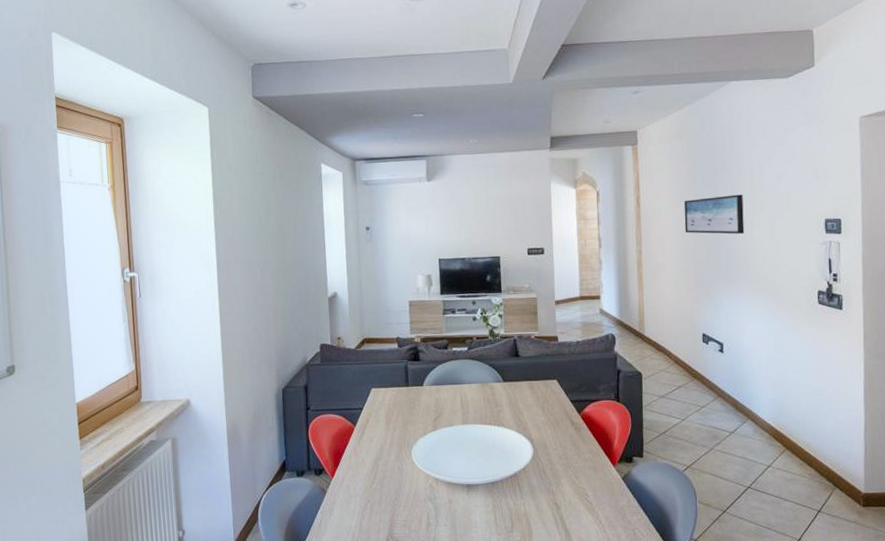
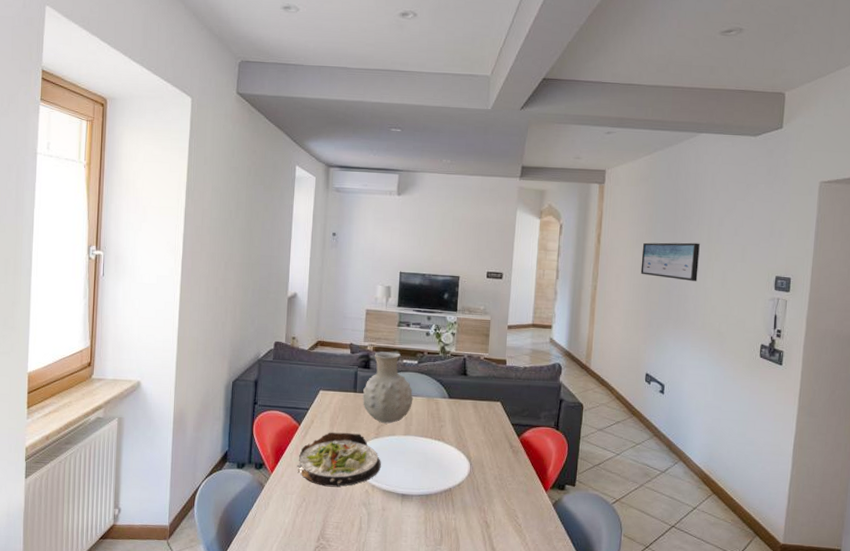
salad plate: none [357,428,442,486] -> present [296,432,381,488]
vase: none [415,341,468,415] -> present [362,352,414,424]

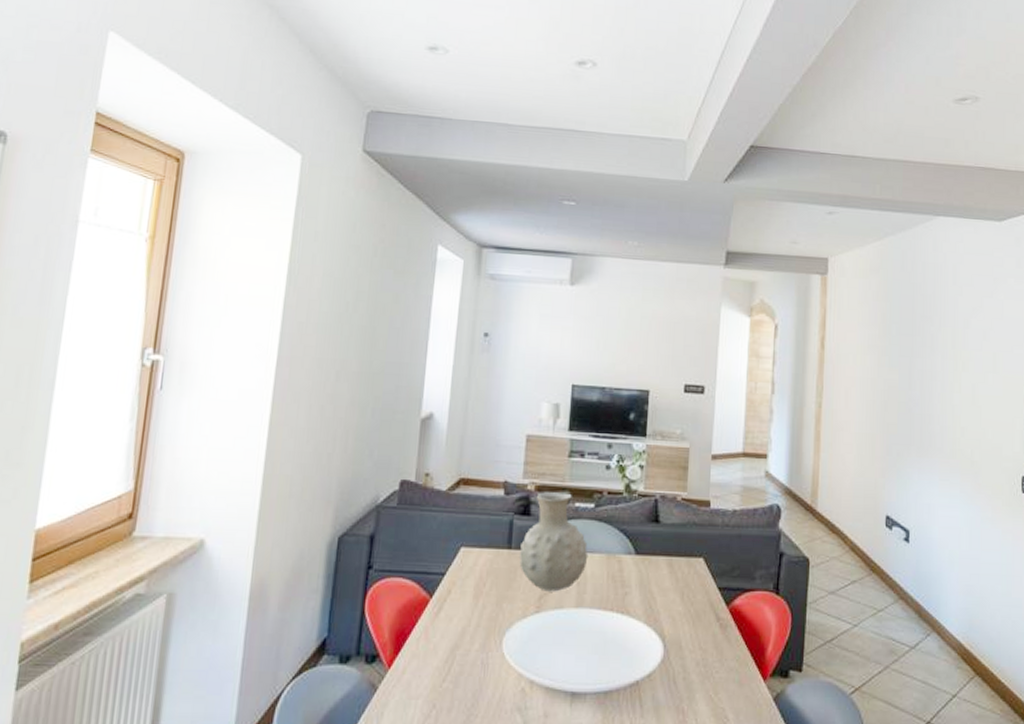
salad plate: present [296,432,381,488] -> none [425,606,543,686]
wall art: present [640,242,700,281] -> none [874,348,944,397]

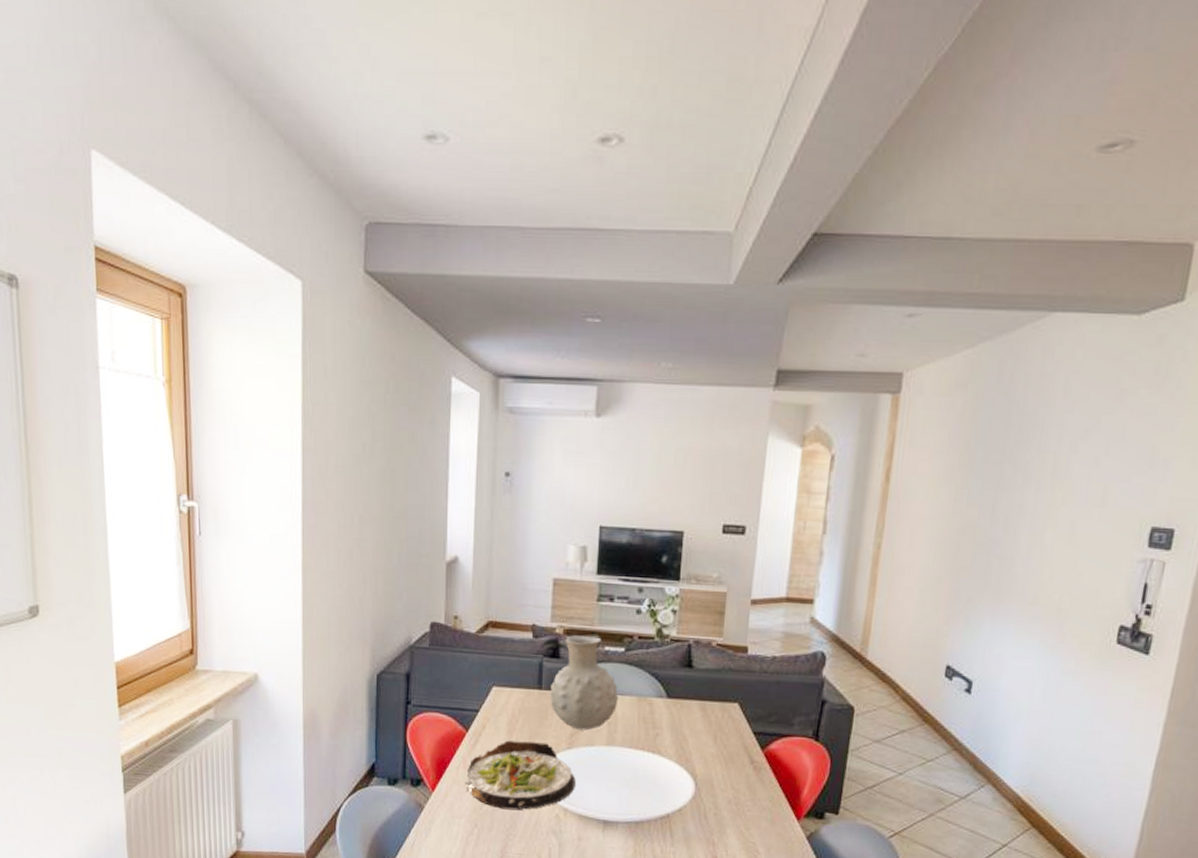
salad plate: none [425,606,543,686] -> present [465,740,576,811]

